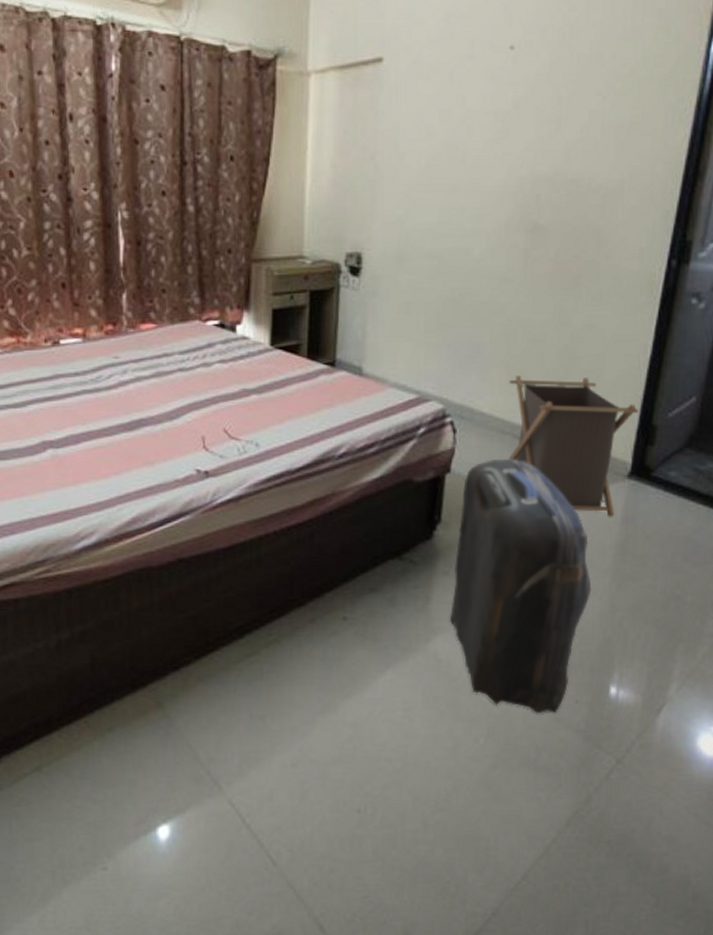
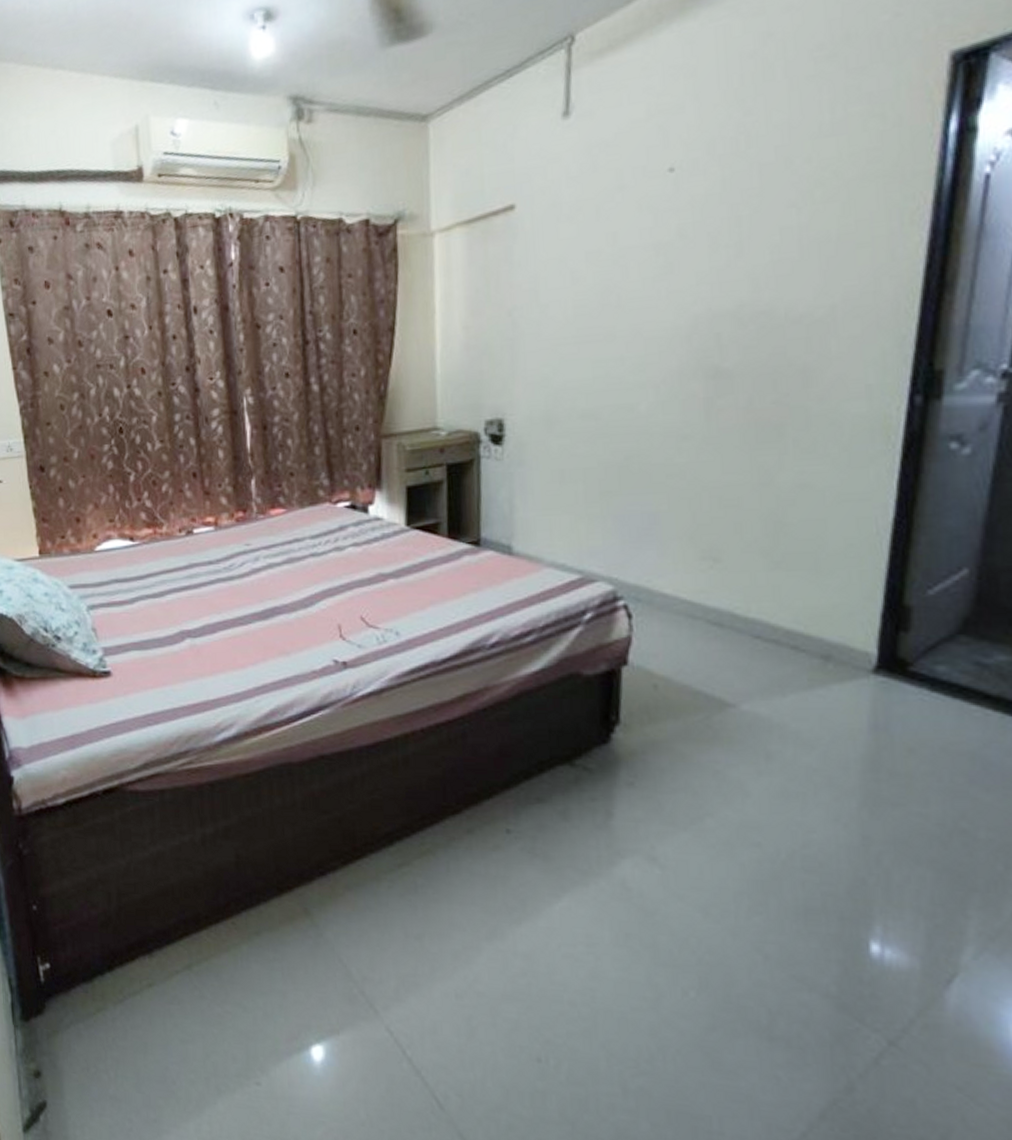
suitcase: present [449,458,592,713] -> none [638,648,832,969]
laundry basket: present [508,375,639,517] -> none [696,548,883,723]

